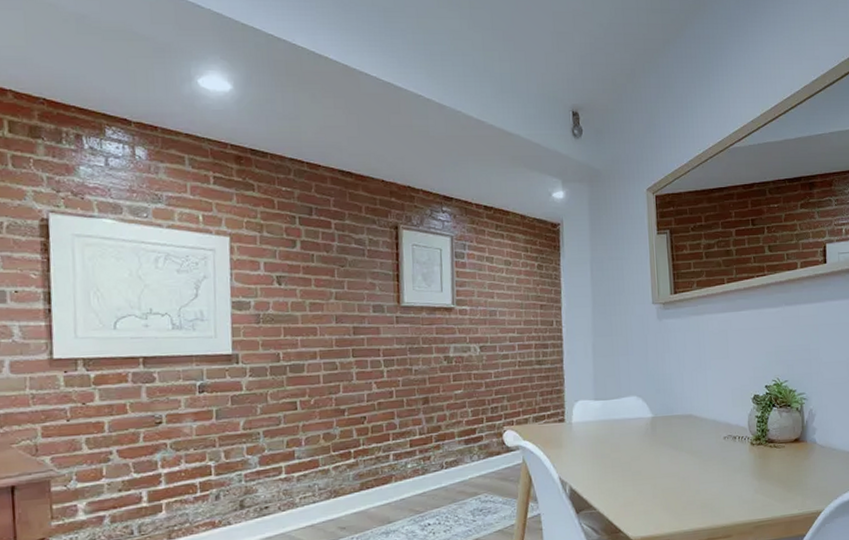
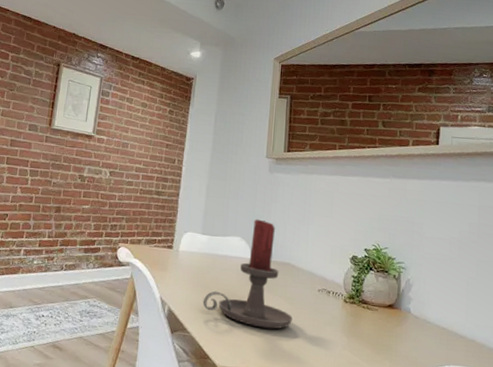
candle holder: none [606,373,701,489] -> present [202,219,292,330]

